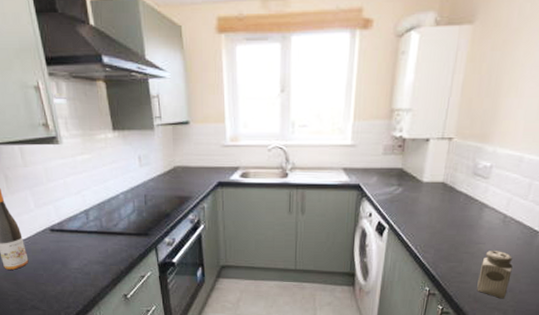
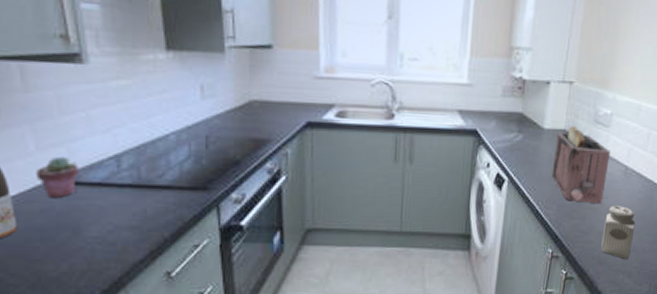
potted succulent: none [35,211,62,241] -> present [35,156,78,199]
toaster: none [429,179,489,249] -> present [551,126,610,204]

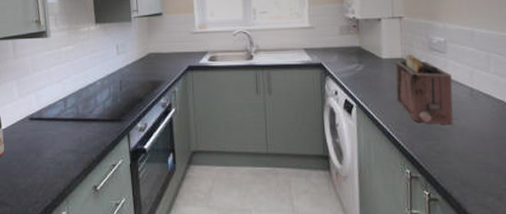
potted succulent: present [35,156,78,199] -> none [17,100,42,130]
salt shaker: present [601,206,635,260] -> none [459,126,496,181]

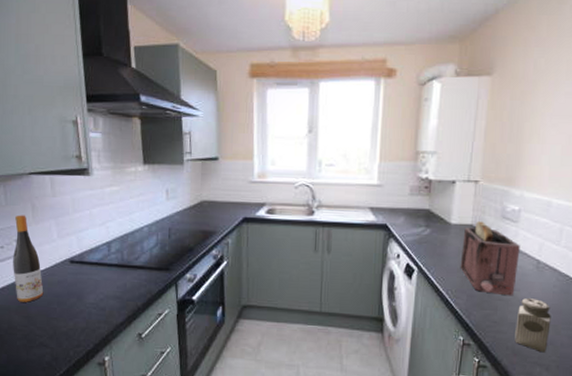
salt shaker: none [459,126,496,181] -> present [515,298,551,353]

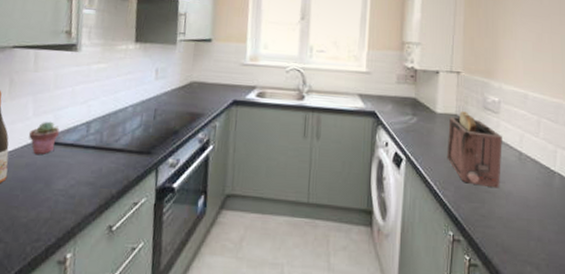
potted succulent: none [56,242,83,273] -> present [28,121,60,155]
salt shaker: present [515,298,551,353] -> none [503,191,537,250]

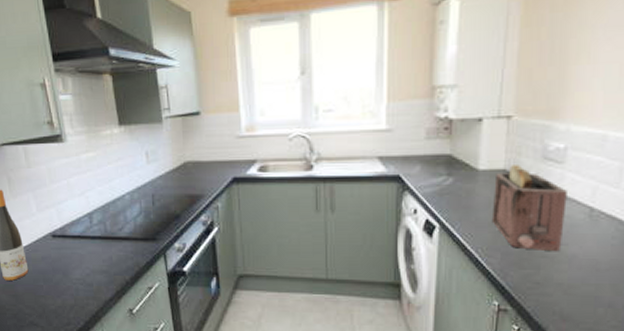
potted succulent: present [28,121,60,155] -> none [37,215,65,248]

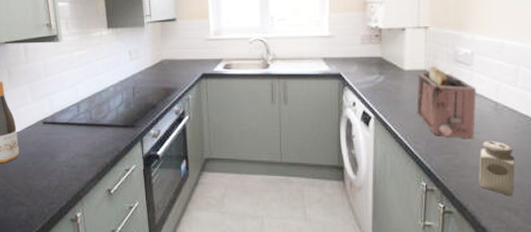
salt shaker: none [563,254,610,317] -> present [479,141,515,196]

